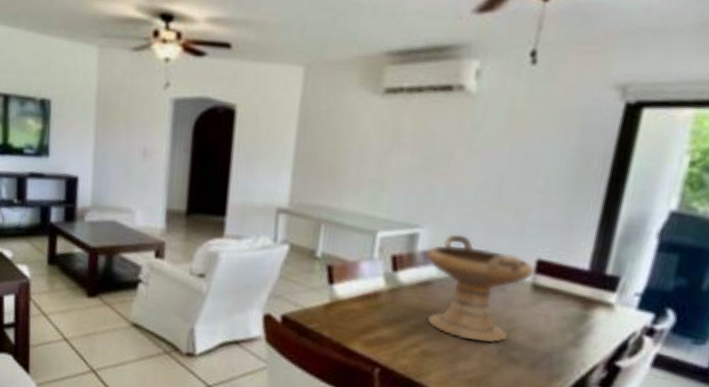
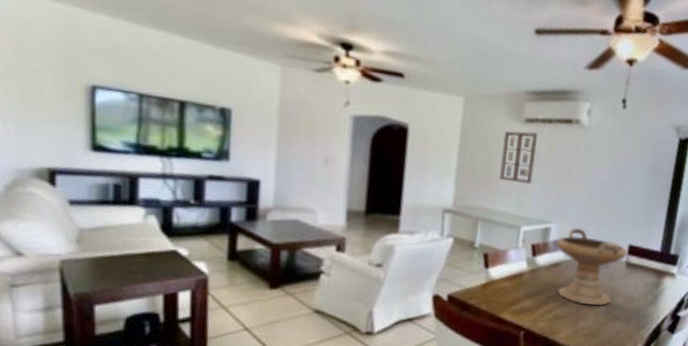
picture frame: none [349,105,402,176] -> present [499,131,537,184]

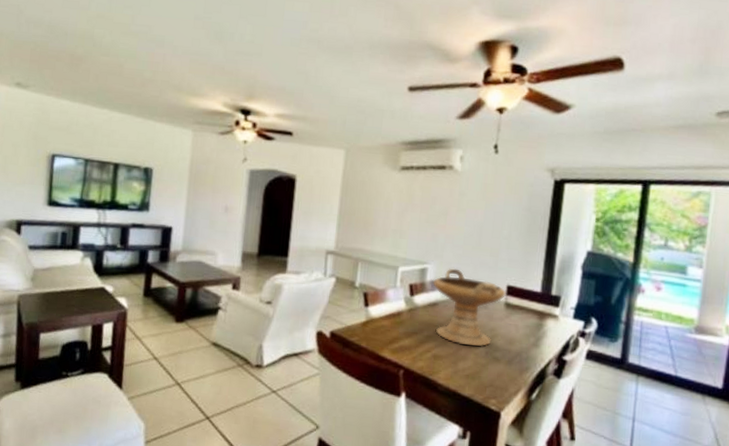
picture frame: present [499,131,537,184] -> none [377,178,413,227]

